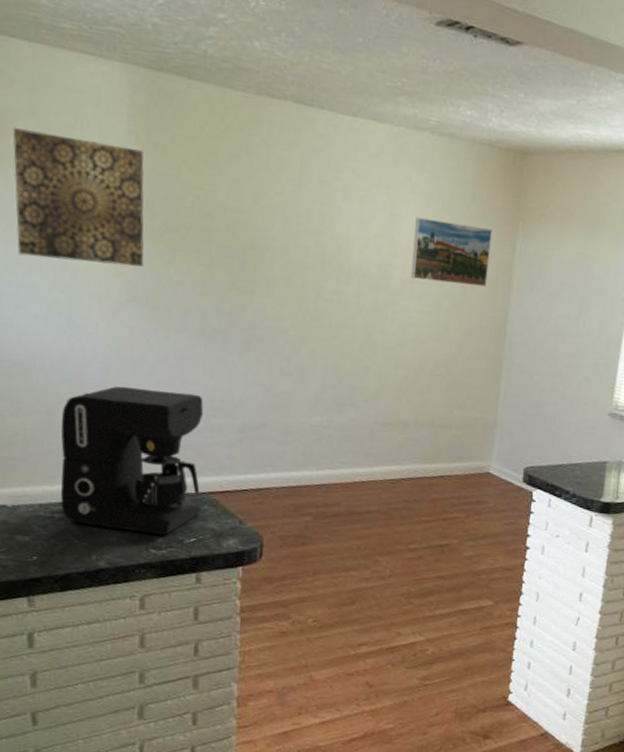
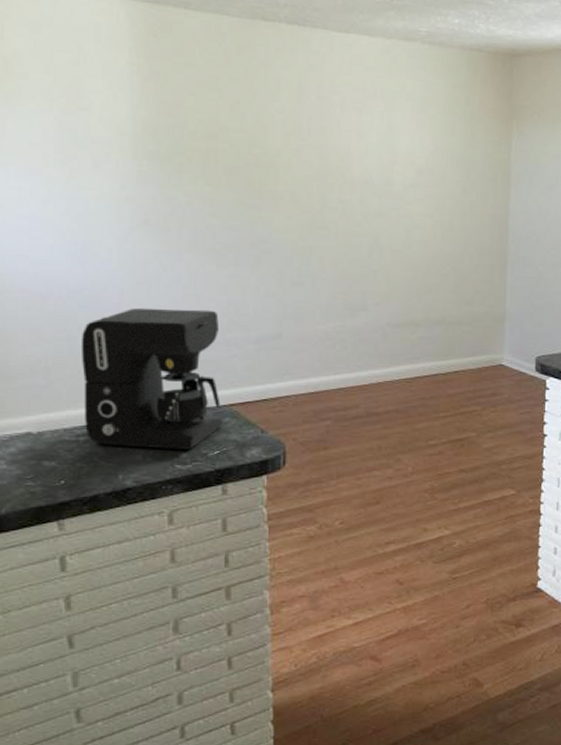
wall art: present [12,128,144,267] -> none [18,67,153,192]
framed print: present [410,217,492,287] -> none [412,124,487,186]

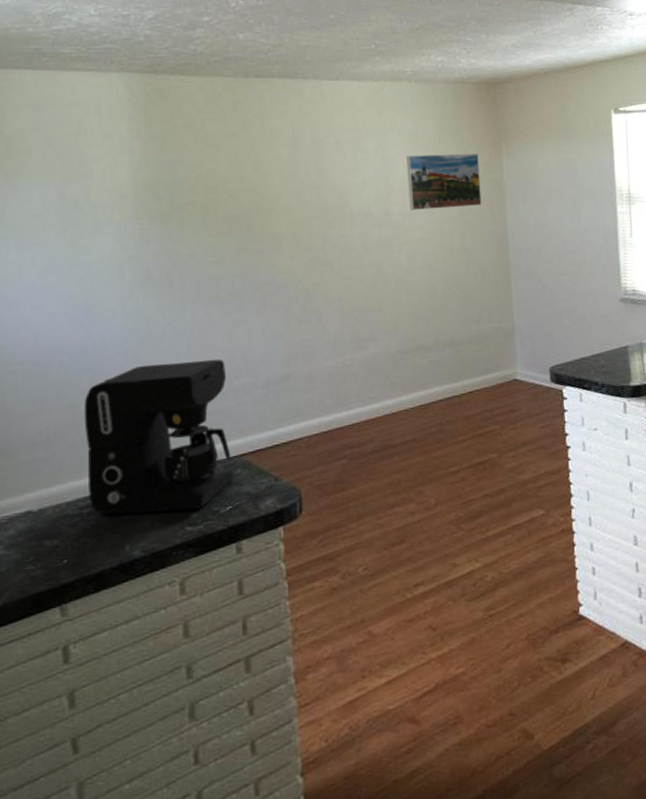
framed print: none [412,124,487,186] -> present [406,153,482,211]

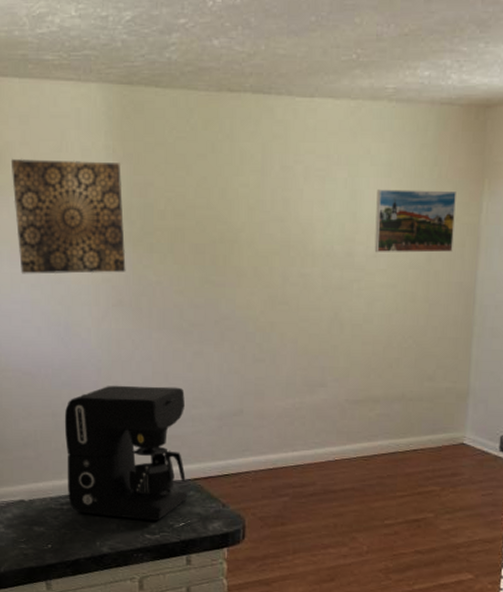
wall art: none [20,143,155,259] -> present [10,158,126,274]

